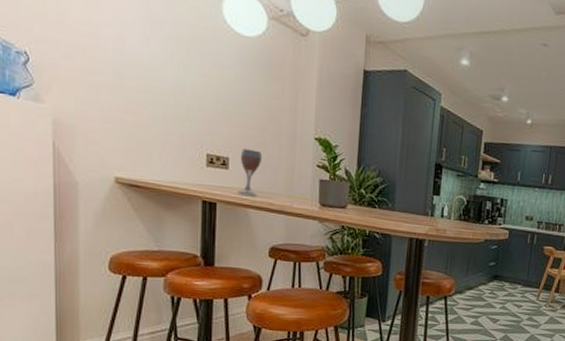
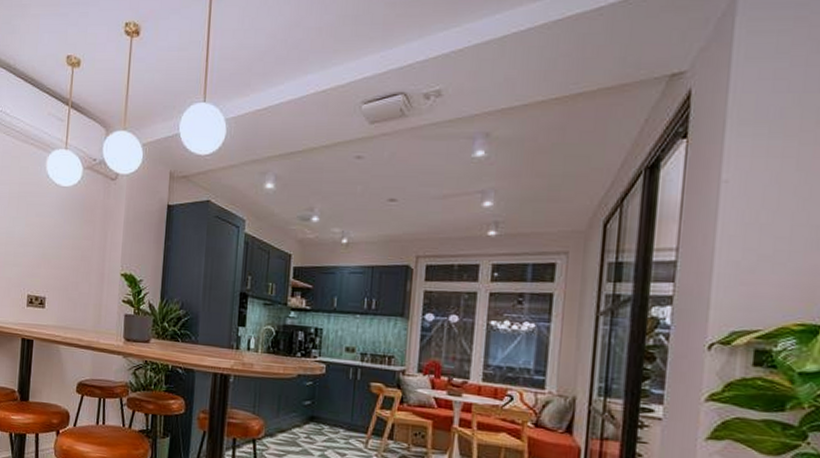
cup: present [237,148,262,196] -> none [51,288,74,333]

